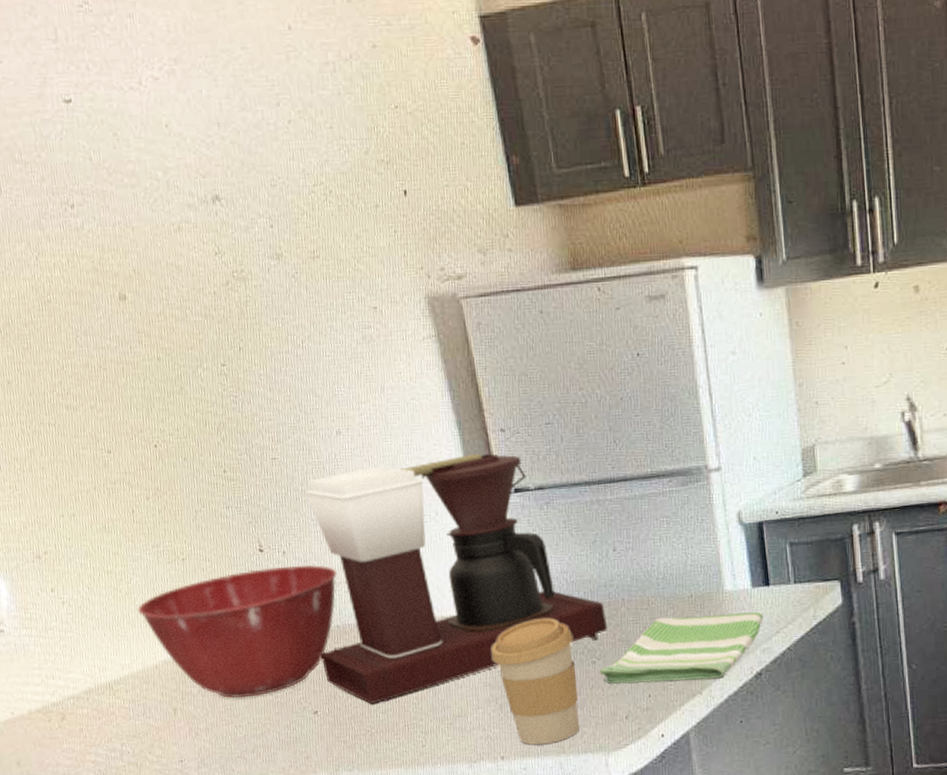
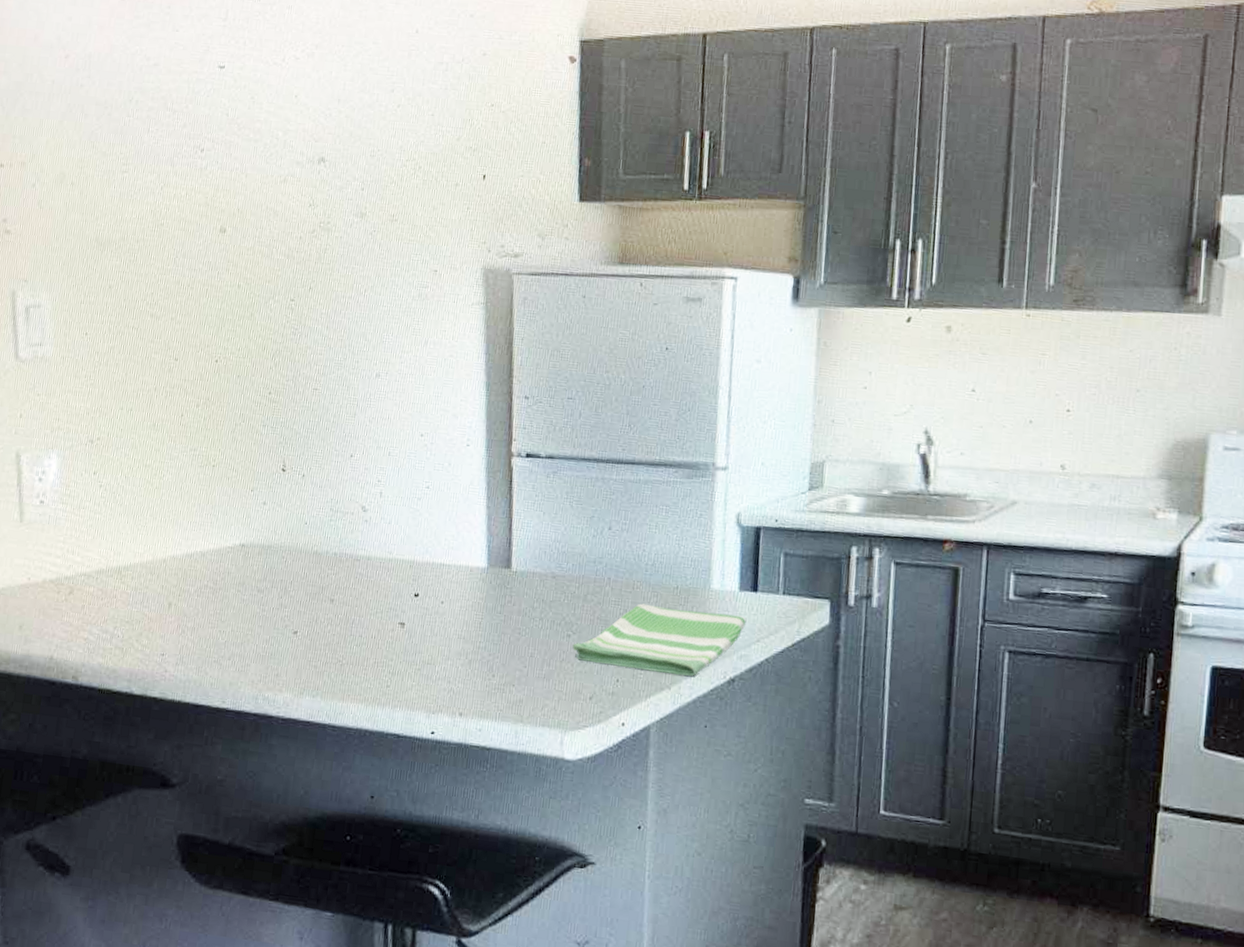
mixing bowl: present [137,565,338,698] -> none [161,486,347,607]
coffee maker: present [304,453,608,705] -> none [313,411,590,636]
coffee cup: present [491,618,580,746] -> none [471,582,554,710]

